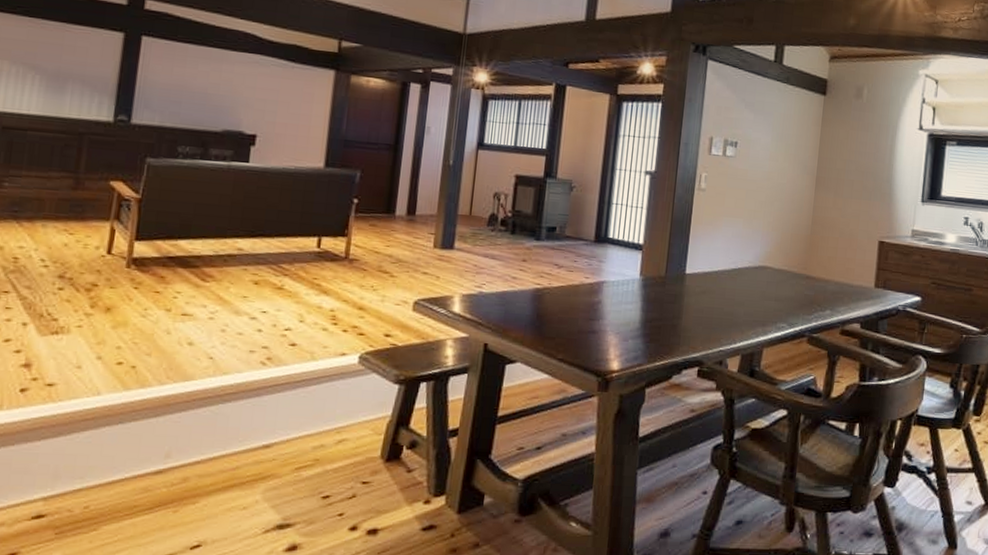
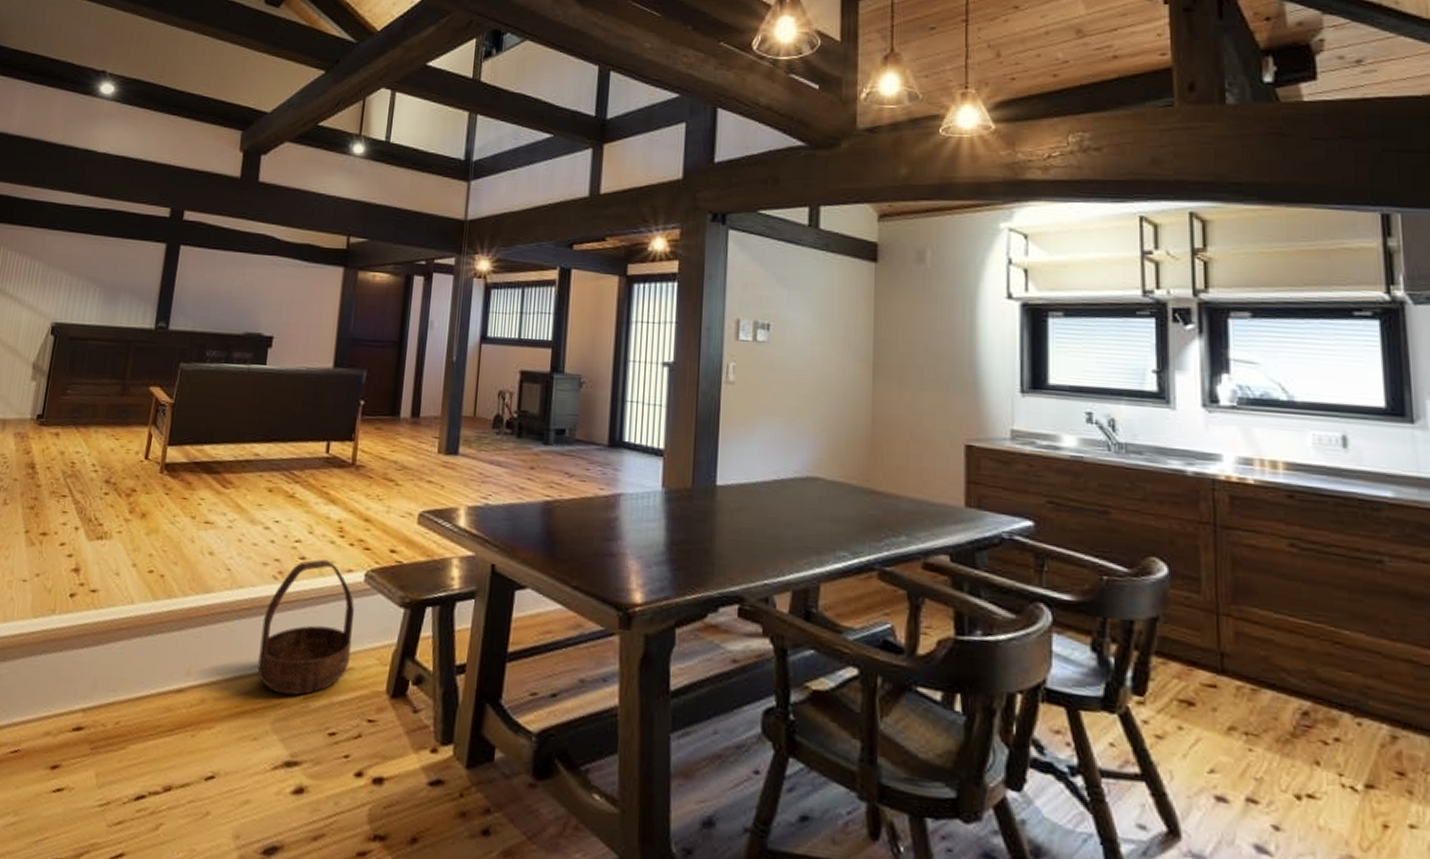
basket: none [245,345,349,468] -> present [257,559,355,696]

